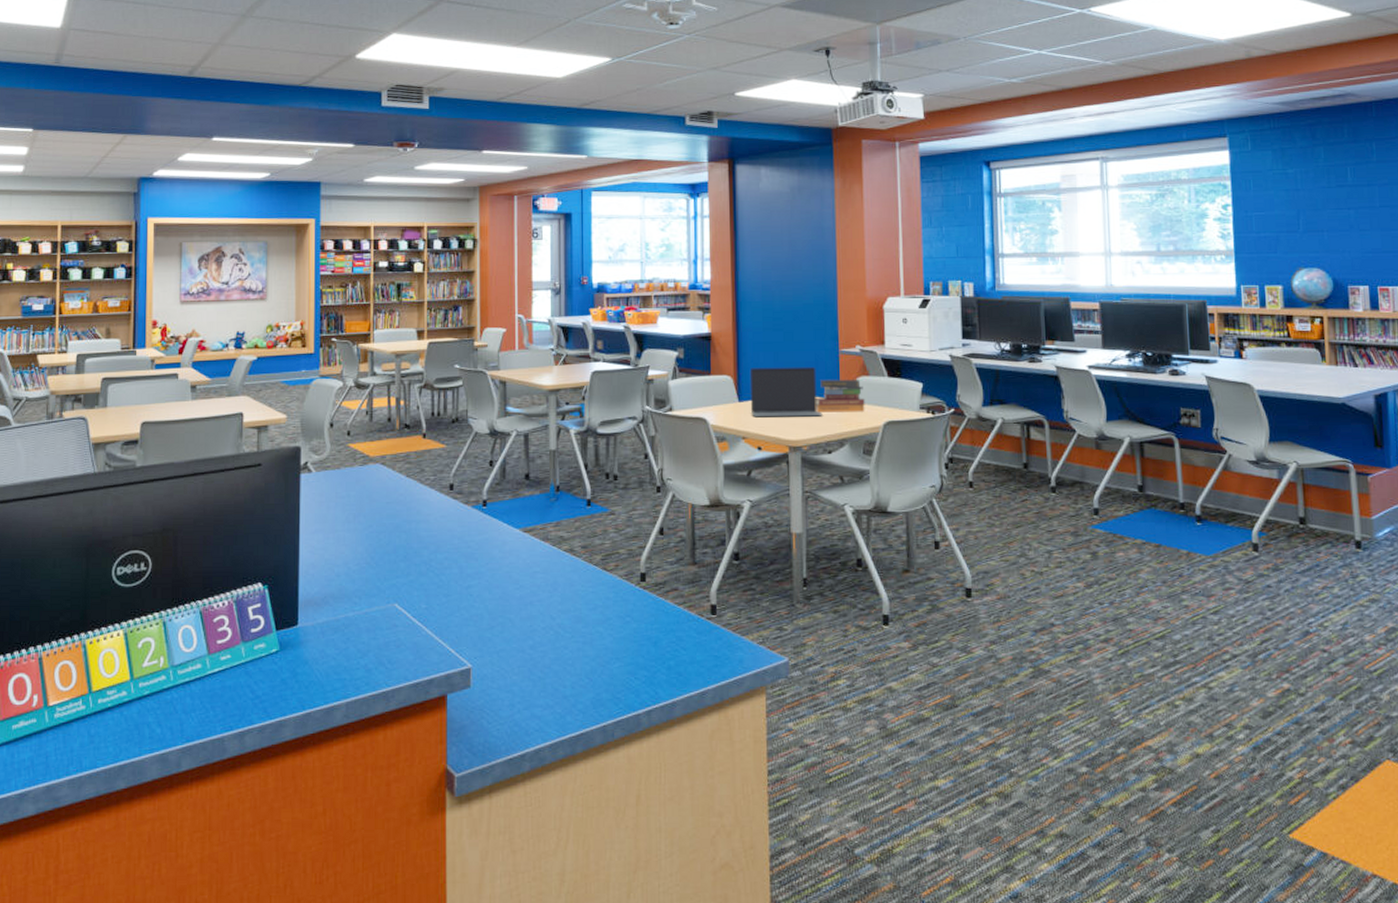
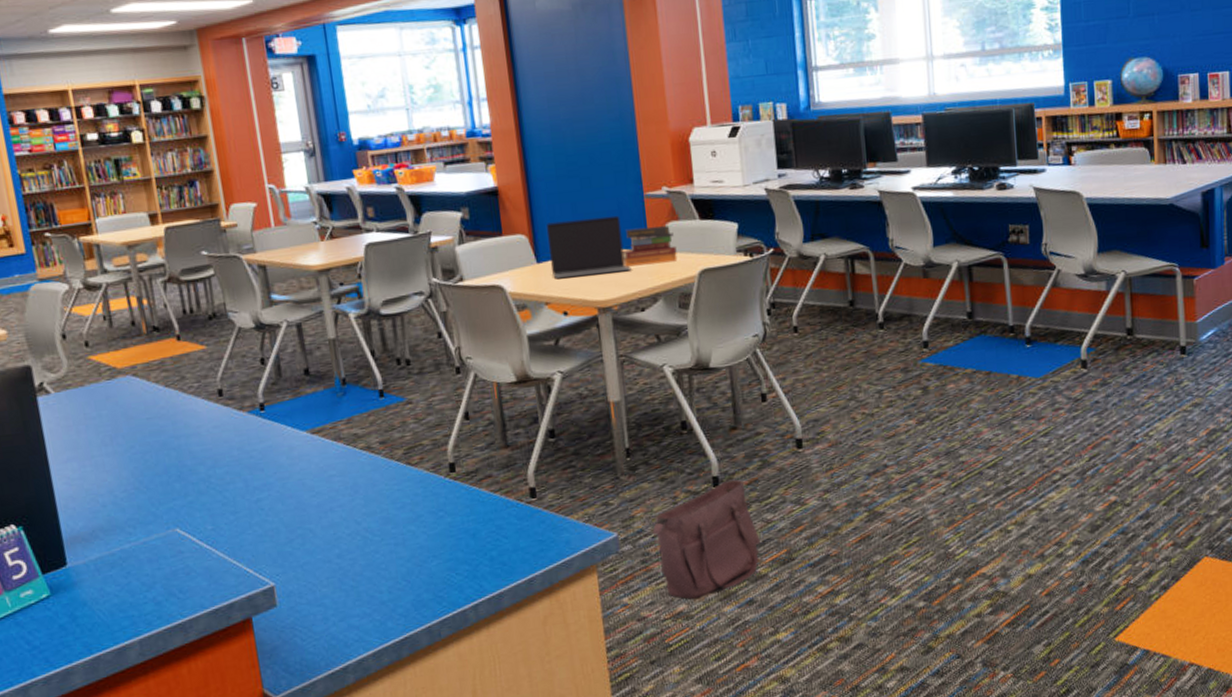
shoulder bag: none [821,620,925,733] -> present [652,479,760,600]

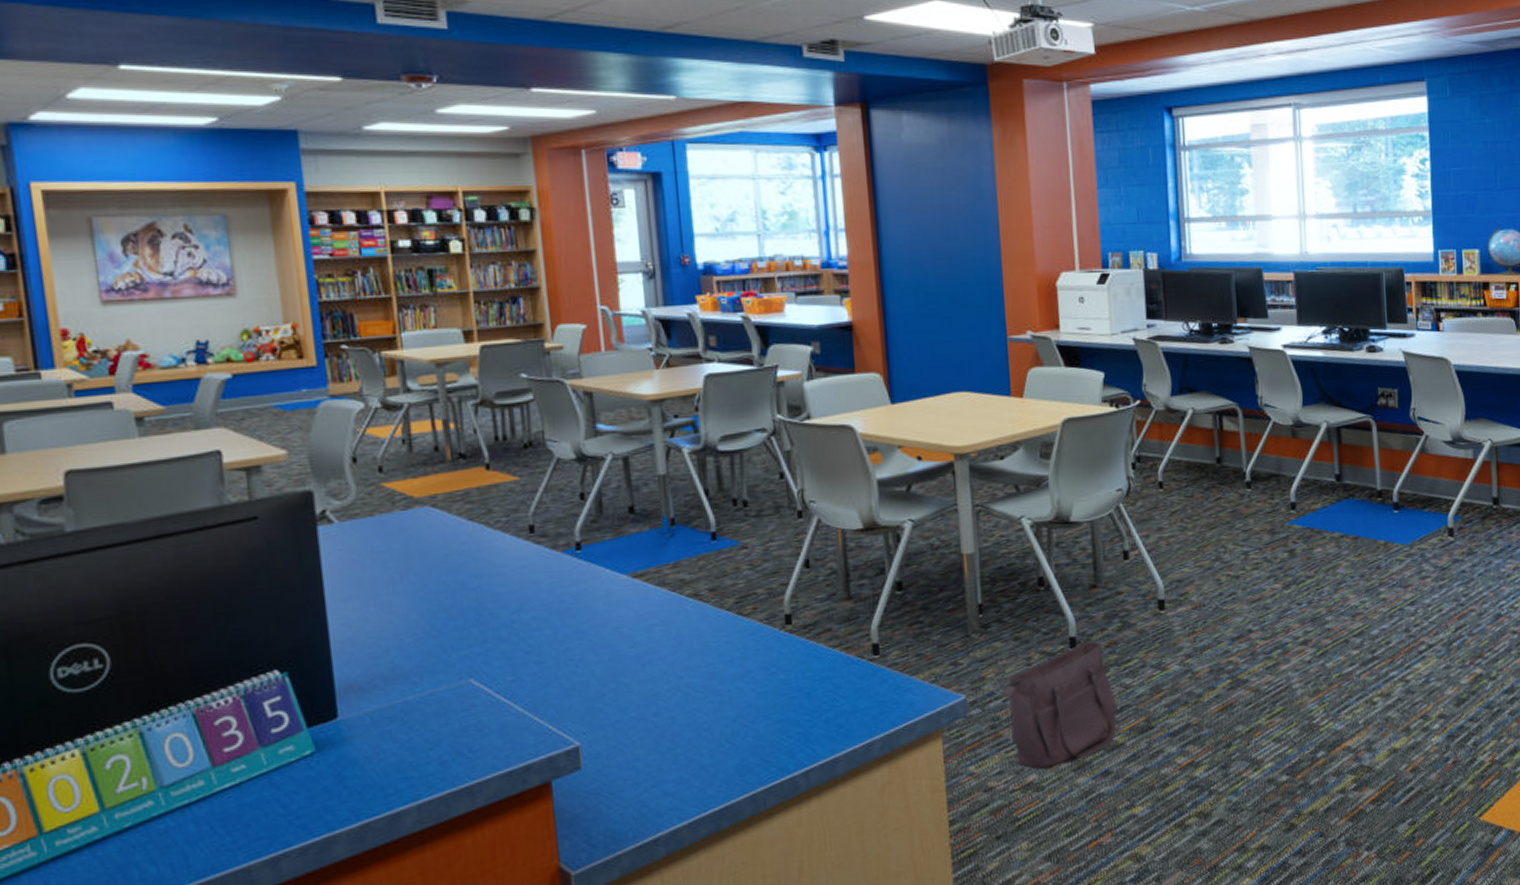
laptop: present [546,215,632,279] -> none [902,358,992,422]
books: present [622,226,678,267] -> none [982,371,1040,413]

